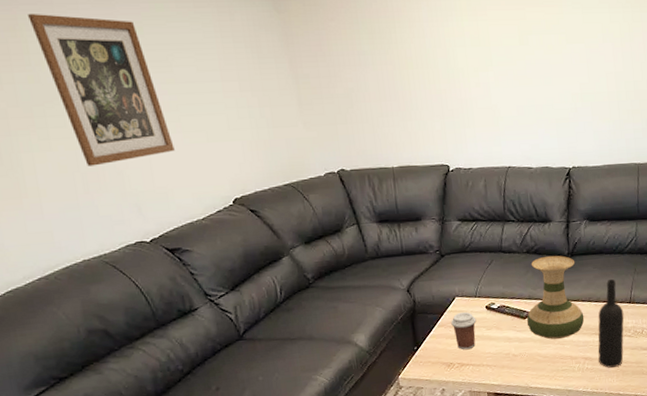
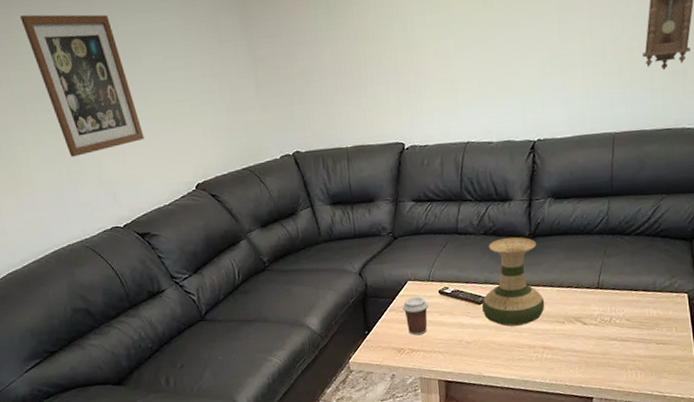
wine bottle: present [598,279,624,368] -> none [559,262,590,359]

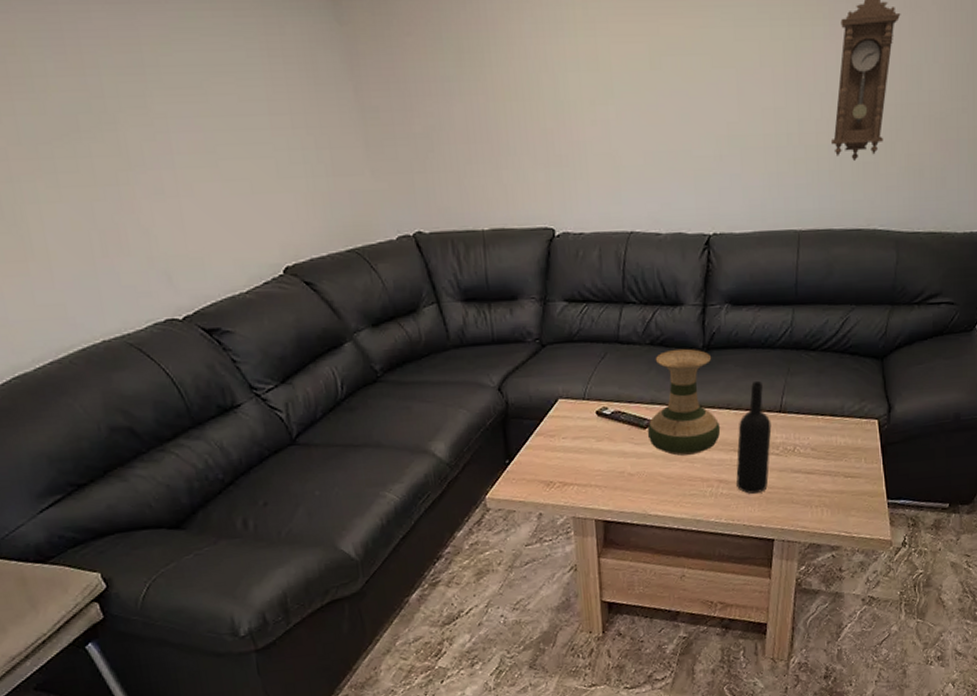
wall art: present [20,14,144,157] -> none [29,25,212,223]
coffee cup: present [402,296,429,336] -> none [552,417,584,466]
wine bottle: none [559,262,590,359] -> present [736,380,772,494]

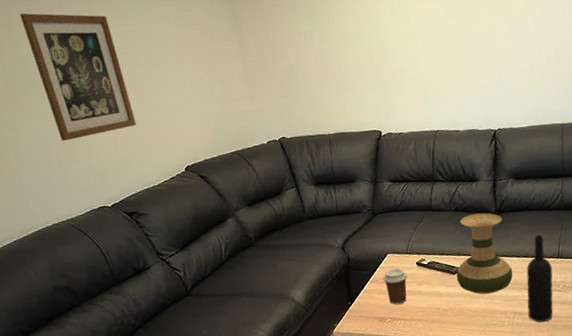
wall art: none [29,25,212,223] -> present [20,13,136,141]
coffee cup: none [552,417,584,466] -> present [383,267,408,305]

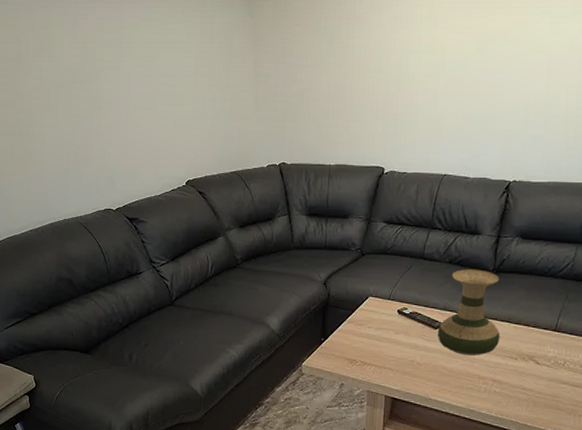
wall art: present [20,13,136,141] -> none [59,16,148,142]
coffee cup: present [383,267,408,305] -> none [360,312,386,350]
wine bottle: present [526,234,553,323] -> none [509,302,546,396]

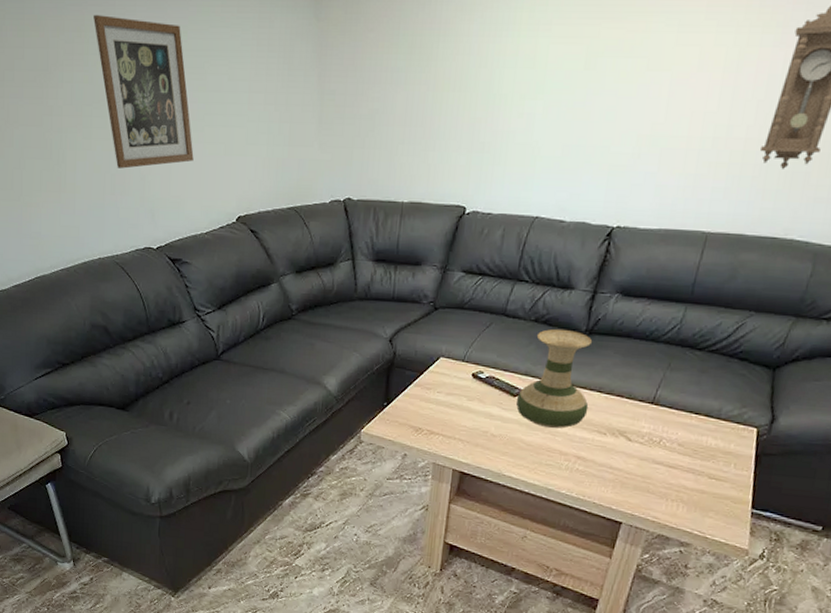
wall art: none [59,16,148,142] -> present [93,15,194,169]

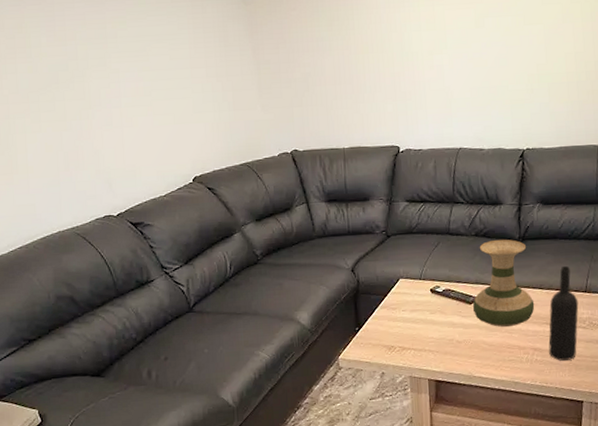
wall art: present [93,15,194,169] -> none [33,12,145,146]
wine bottle: none [594,369,641,476] -> present [548,265,579,361]

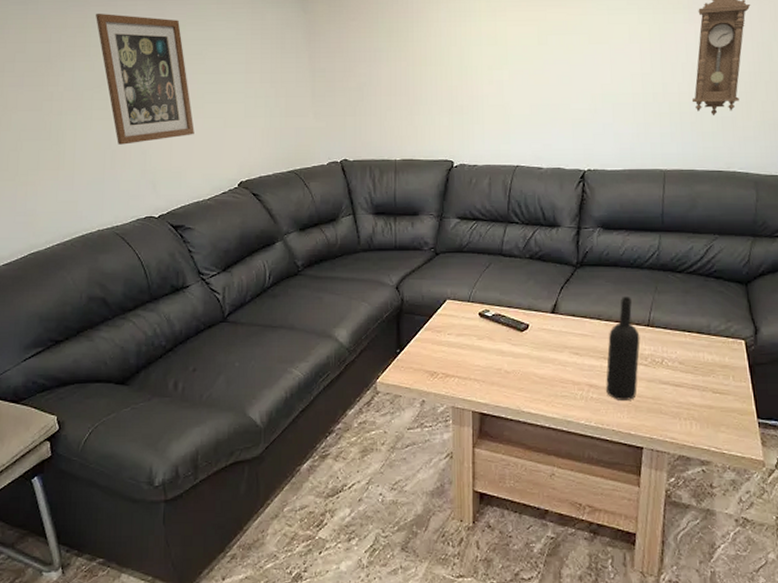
wall art: none [33,12,145,146] -> present [96,14,194,145]
vase: present [472,239,535,328] -> none [523,263,592,360]

